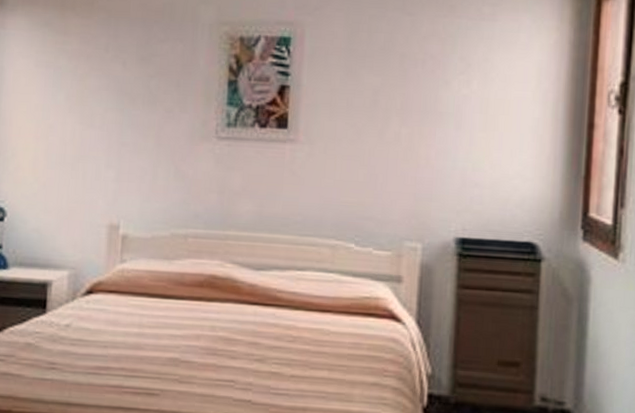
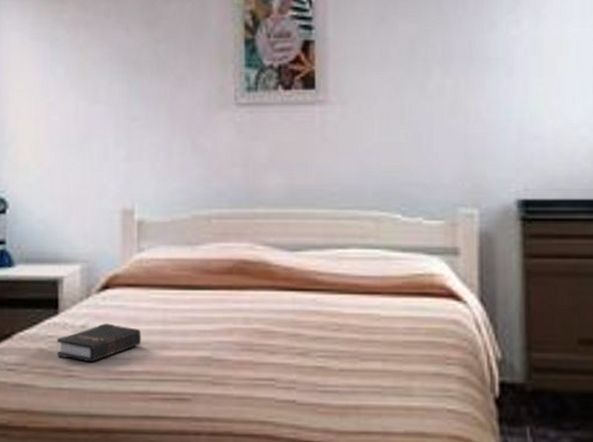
hardback book: none [43,324,119,358] -> present [56,323,142,363]

